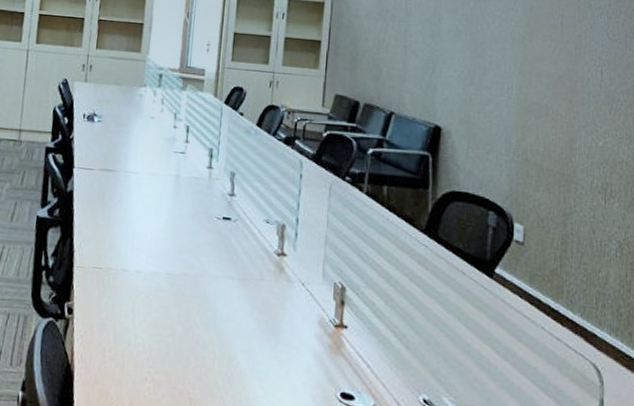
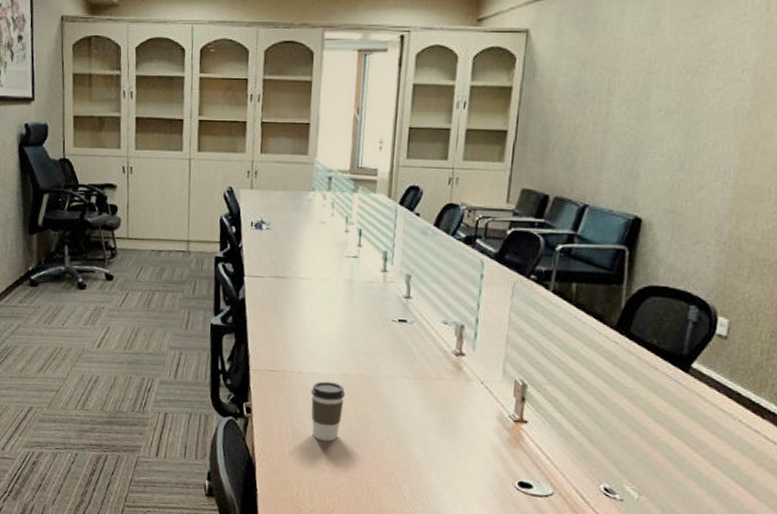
coffee cup: none [134,280,170,347] -> present [310,381,346,442]

